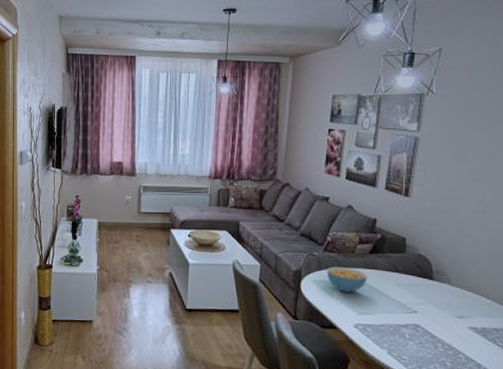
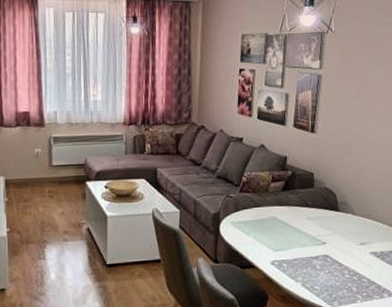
cereal bowl: present [327,267,367,292] -> none [244,206,281,231]

